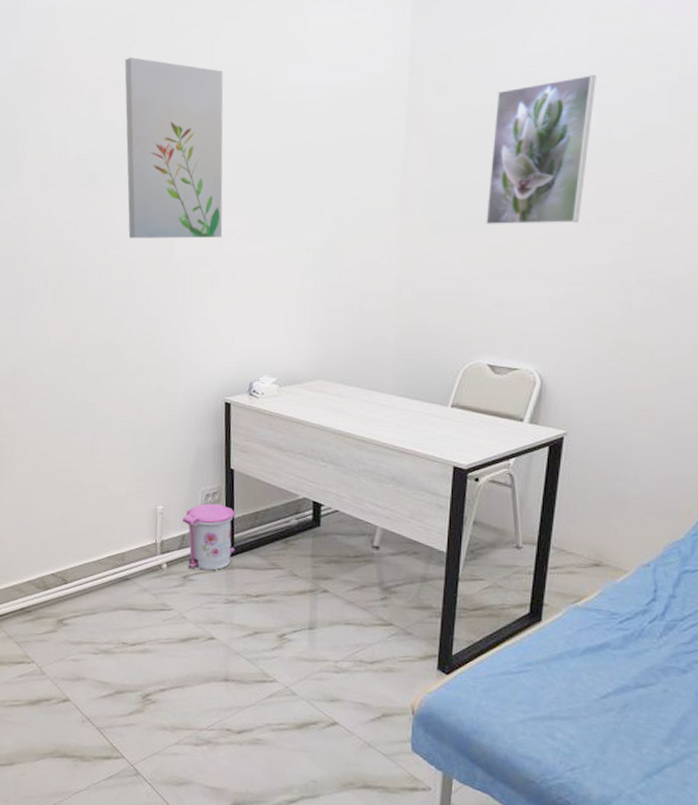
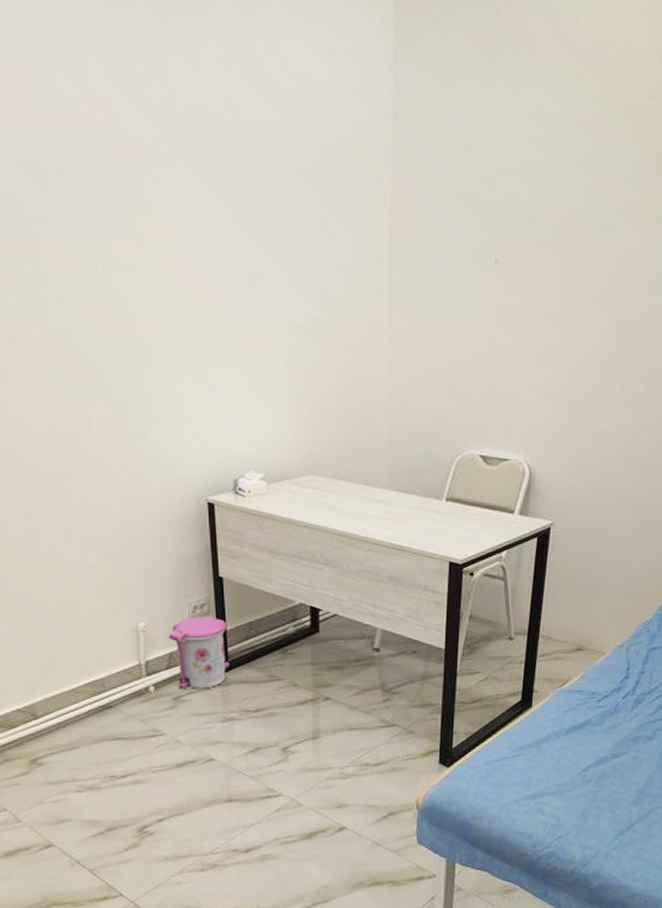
wall art: present [125,57,223,239] -> none [50,65,191,309]
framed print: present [486,74,596,226] -> none [476,142,580,306]

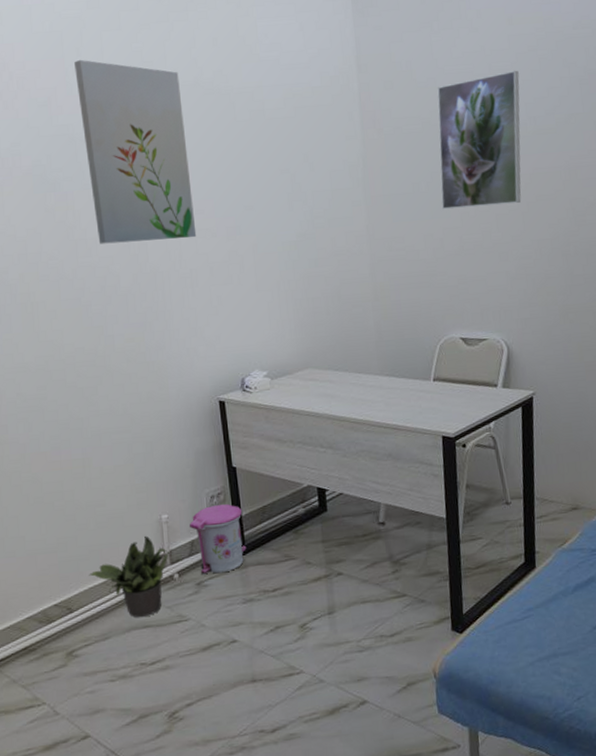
wall art: none [50,65,191,309] -> present [74,59,197,244]
potted plant: none [56,643,146,730] -> present [89,535,170,618]
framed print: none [476,142,580,306] -> present [437,70,521,210]

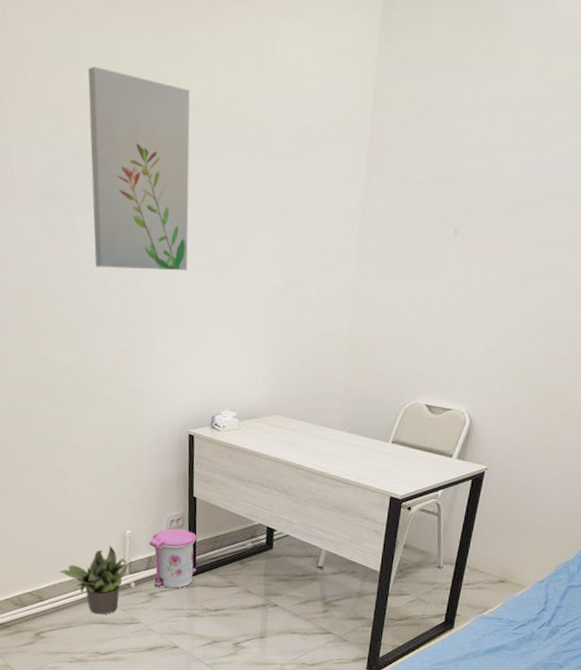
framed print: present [437,70,521,210] -> none [434,122,544,273]

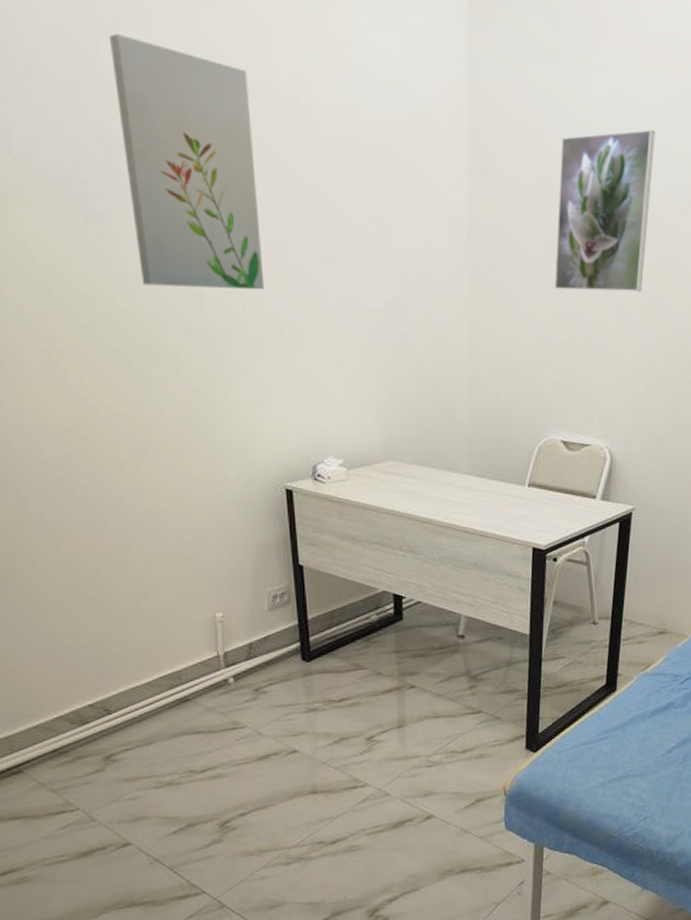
potted plant: present [59,546,130,615] -> none [130,634,225,723]
trash can: present [149,529,197,589] -> none [248,606,312,681]
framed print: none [434,122,544,273] -> present [554,129,655,292]

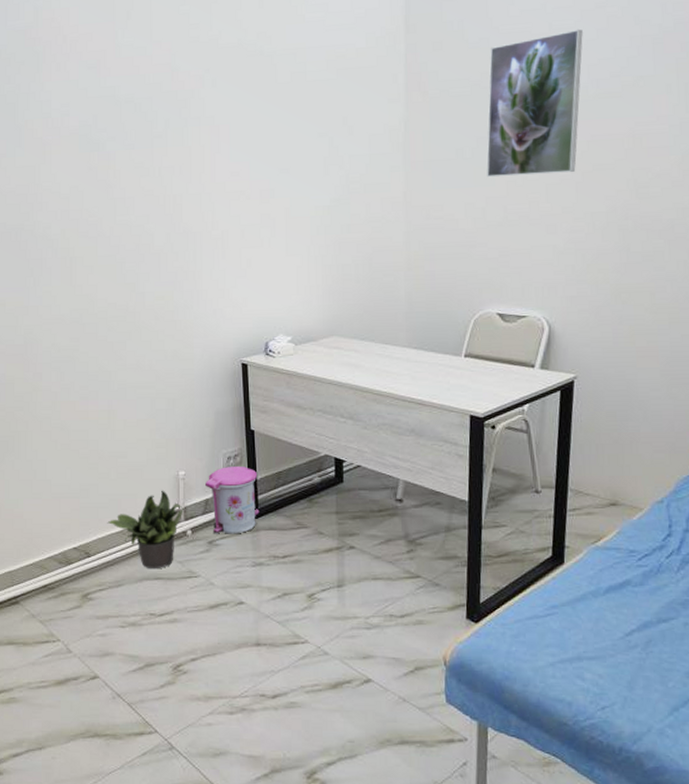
wall art: present [110,33,265,290] -> none [124,22,231,203]
potted plant: none [130,634,225,723] -> present [107,490,185,570]
trash can: none [248,606,312,681] -> present [205,467,260,534]

